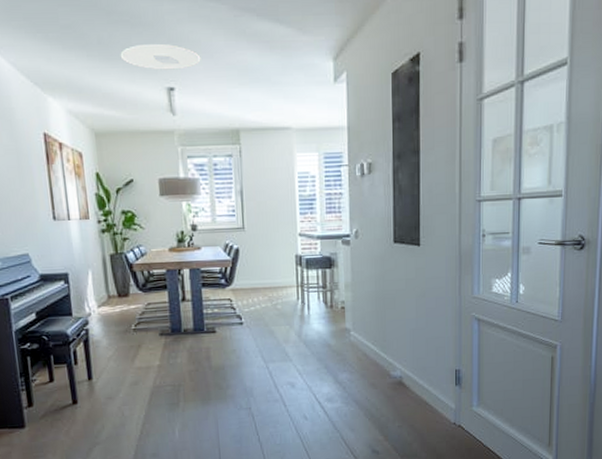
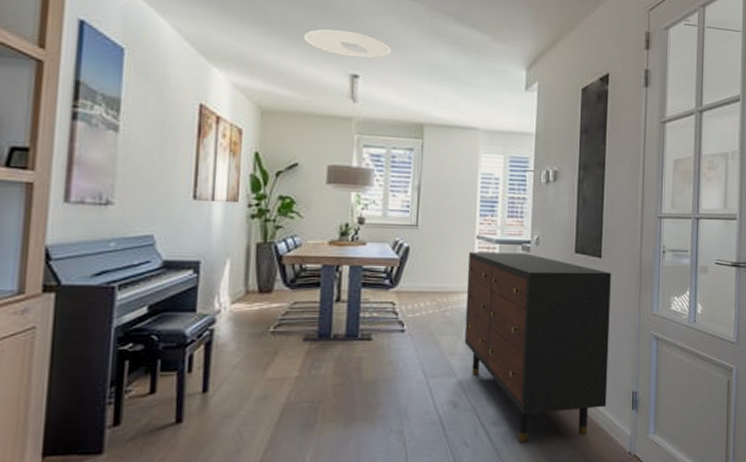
dresser: none [292,246,431,416] -> present [464,252,611,443]

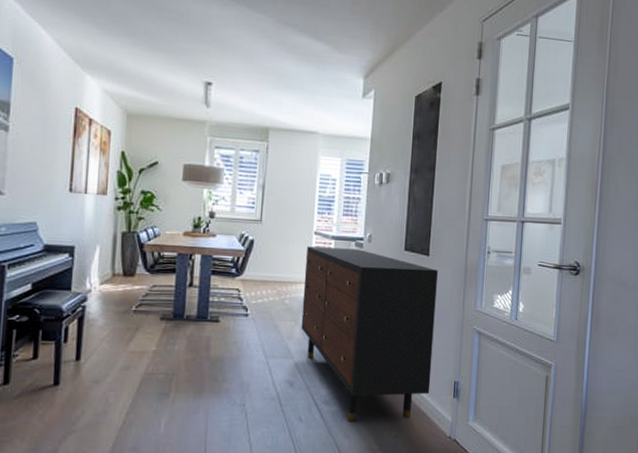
ceiling light: present [303,29,391,59] -> none [164,40,241,68]

